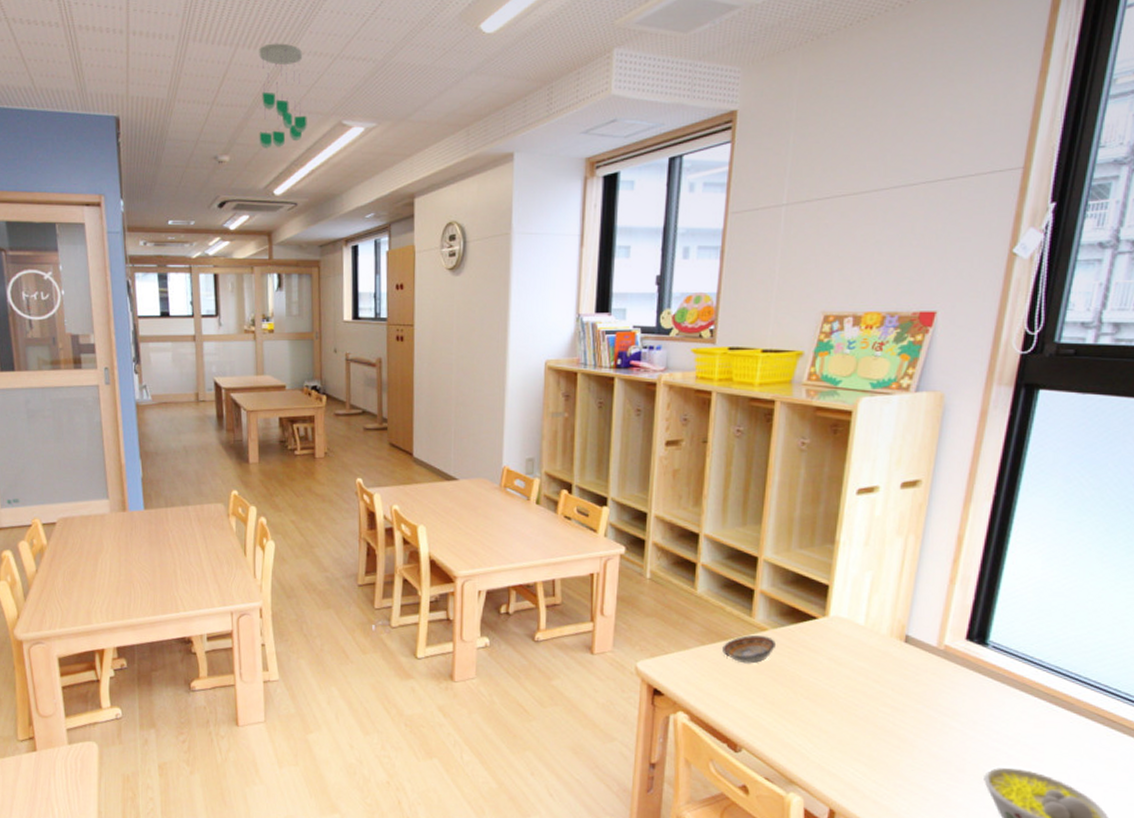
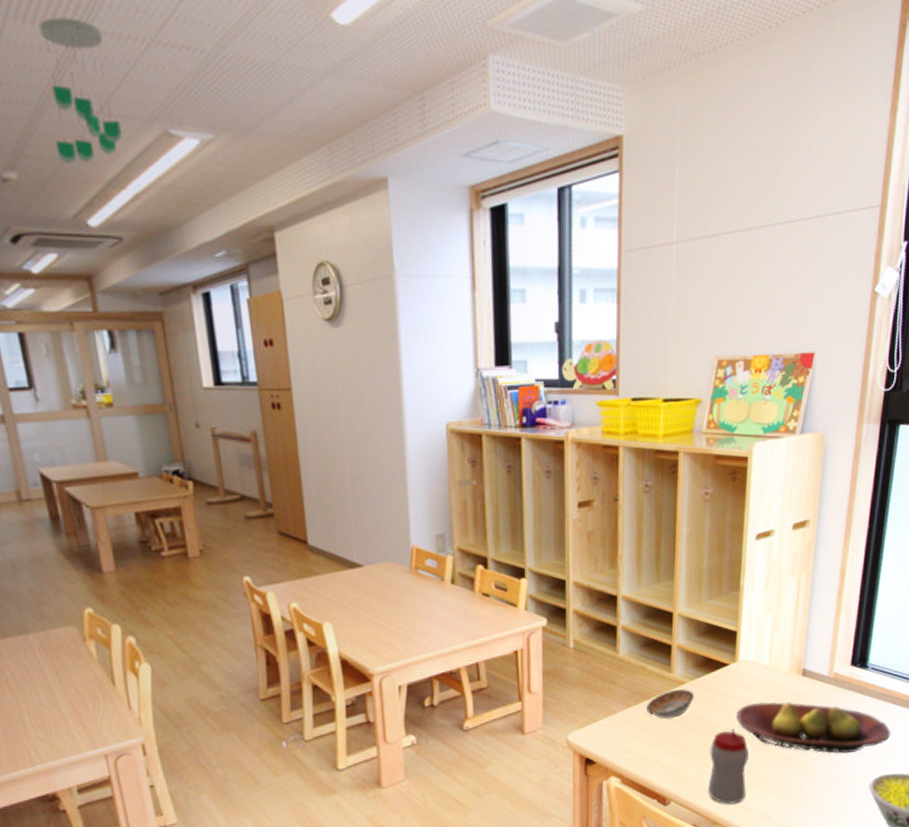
sippy cup: none [786,685,836,766] -> present [708,728,749,805]
fruit bowl: none [823,662,1015,737] -> present [736,701,891,754]

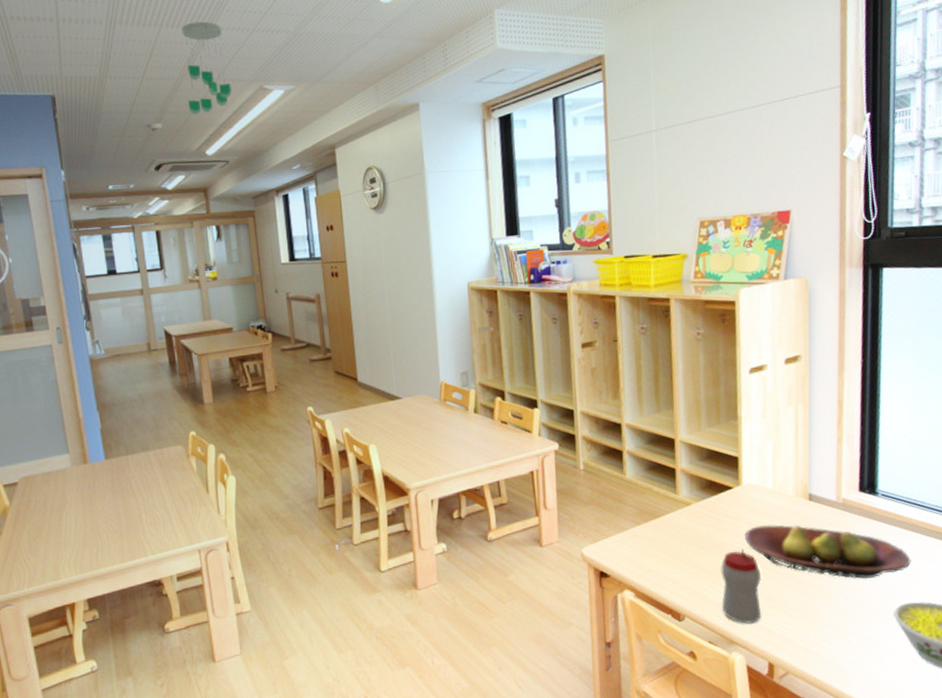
bowl: present [646,689,694,719] -> none [655,510,701,538]

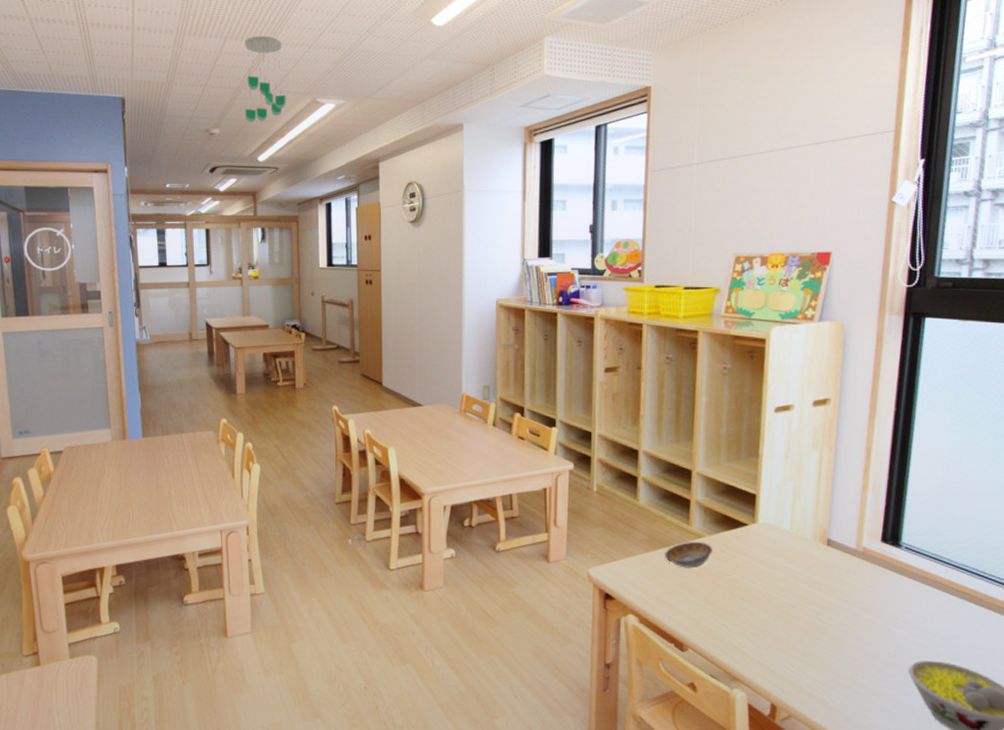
bowl: none [655,510,701,538] -> present [665,542,712,569]
sippy cup: present [721,549,761,624] -> none [727,587,771,662]
fruit bowl: present [745,524,911,580] -> none [757,565,932,632]

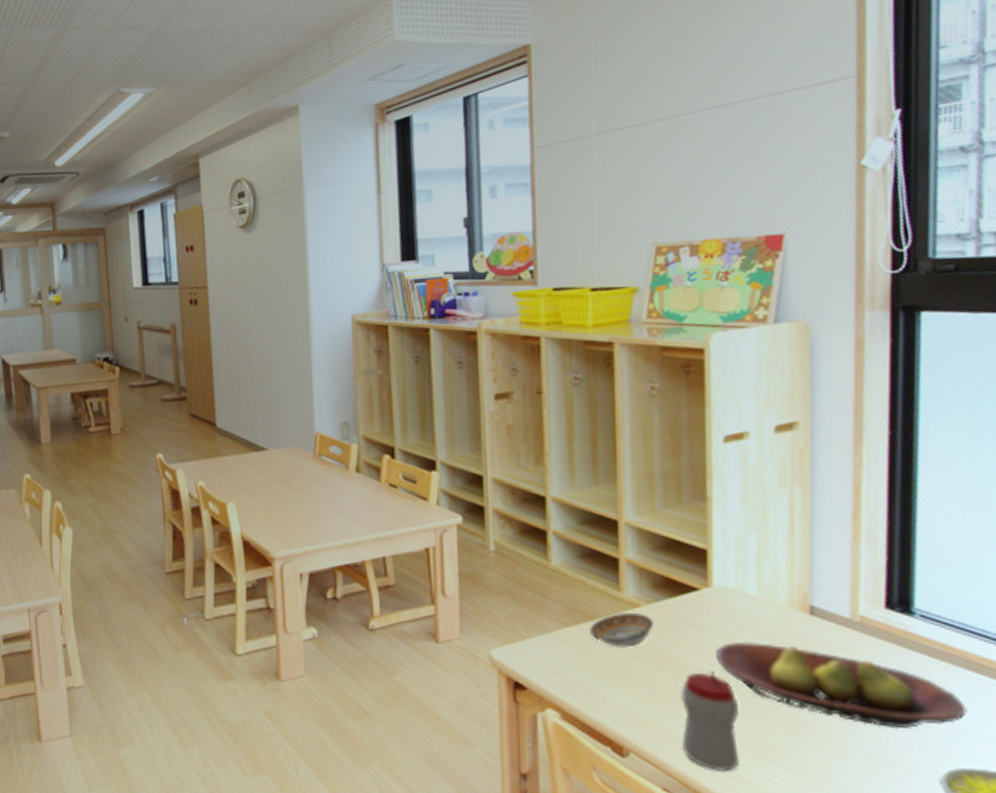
ceiling mobile: present [245,35,286,123] -> none [34,20,85,122]
sippy cup: none [727,587,771,662] -> present [681,671,740,771]
fruit bowl: none [757,565,932,632] -> present [715,641,967,729]

